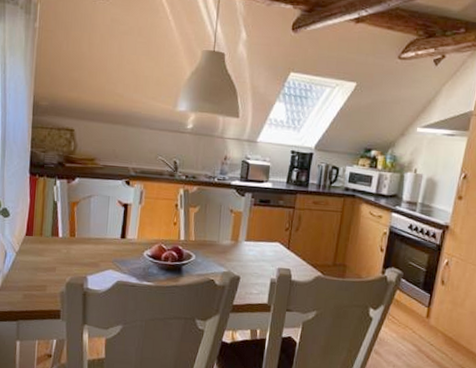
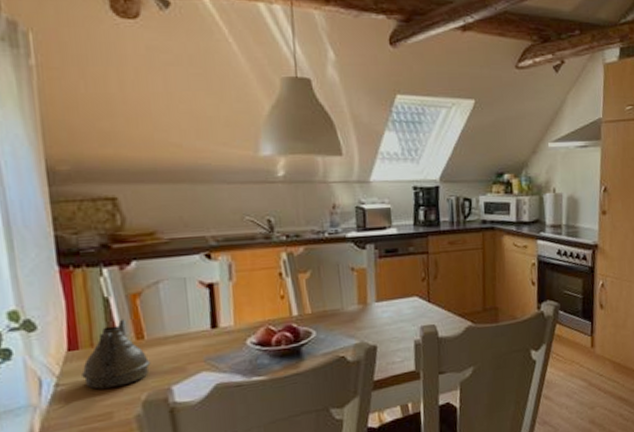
teapot: none [31,219,77,268] -> present [81,318,151,389]

